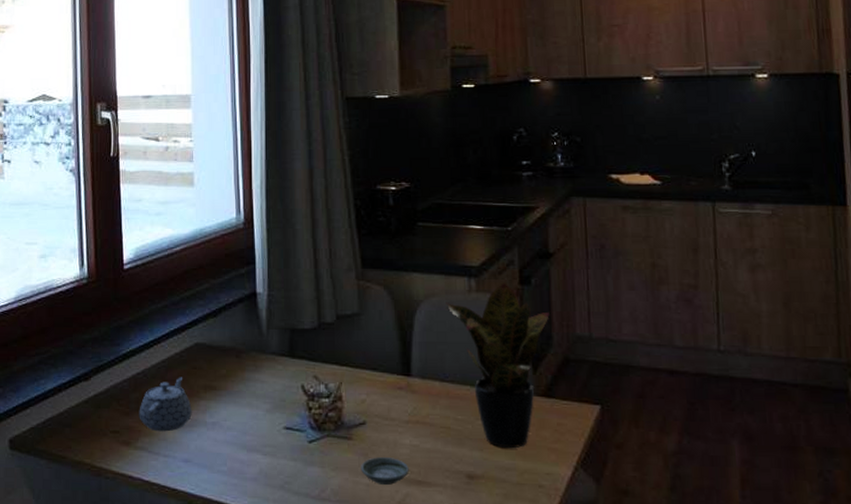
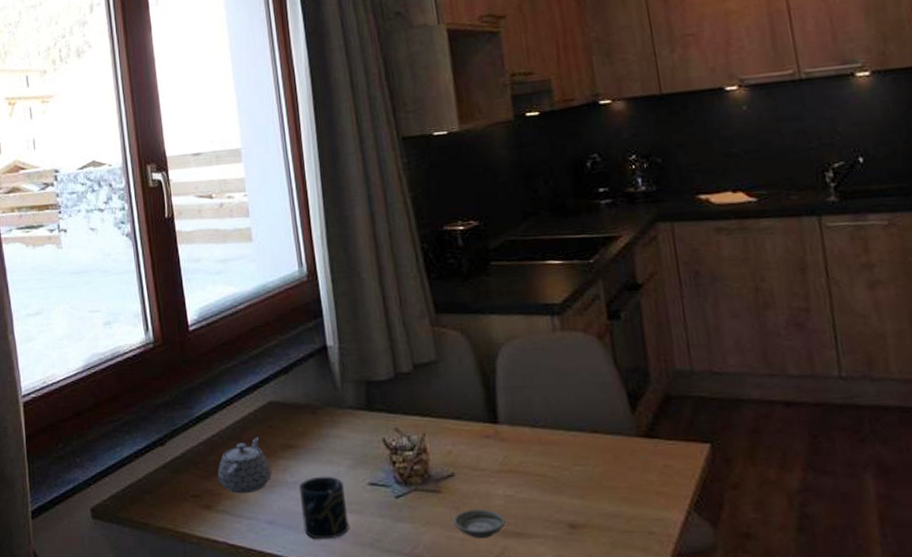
cup: none [217,418,262,480] -> present [298,476,349,540]
potted plant: present [446,283,549,449] -> none [529,320,644,495]

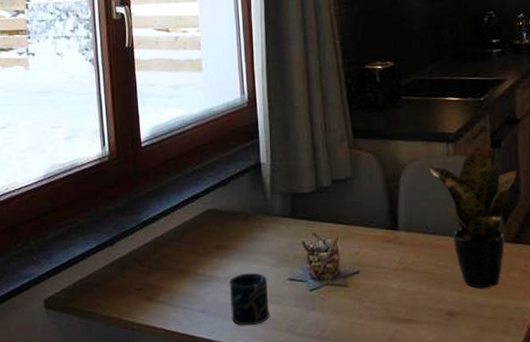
teapot: present [217,437,272,494] -> none [159,239,207,287]
saucer: present [453,510,506,538] -> none [356,301,398,324]
potted plant: none [529,320,644,495] -> present [427,147,517,288]

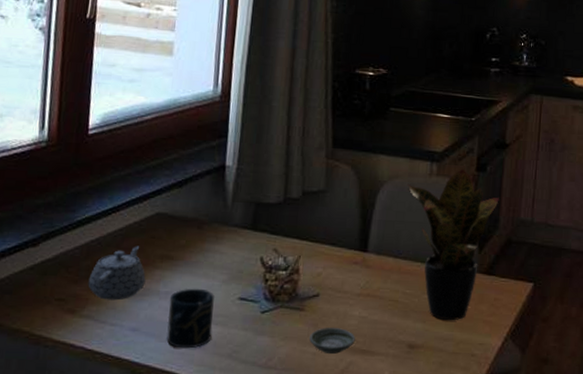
teapot: none [159,239,207,287] -> present [88,246,146,301]
saucer: none [356,301,398,324] -> present [309,328,355,354]

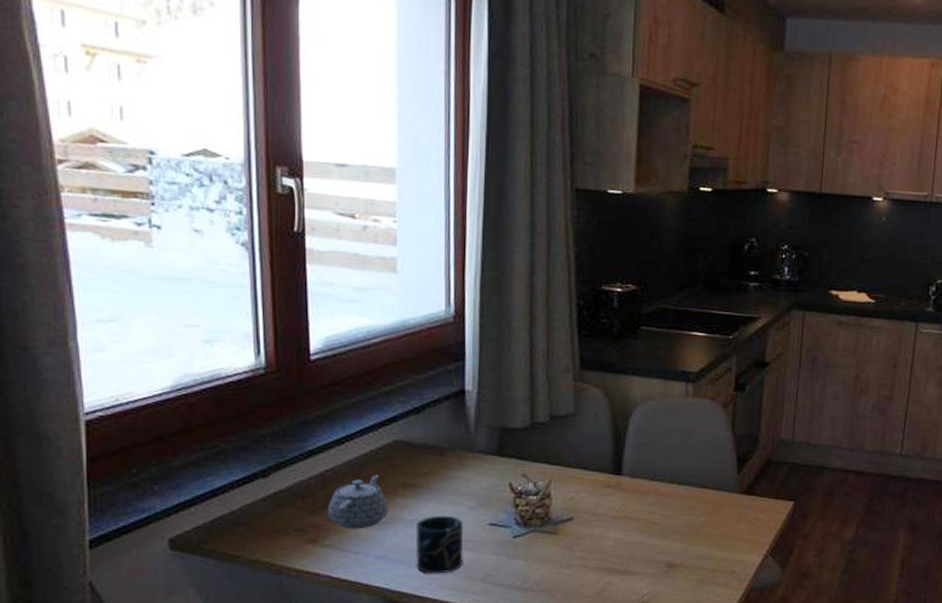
saucer: present [309,328,355,354] -> none [565,550,612,574]
potted plant: present [407,169,499,321] -> none [662,389,759,540]

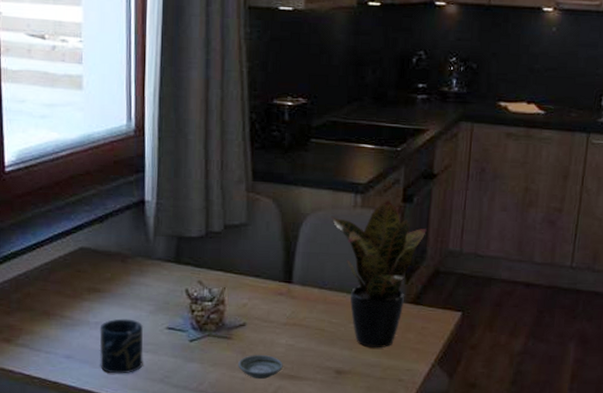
teapot: present [327,474,389,529] -> none [20,279,75,330]
saucer: none [565,550,612,574] -> present [238,355,283,379]
potted plant: none [662,389,759,540] -> present [331,201,427,348]

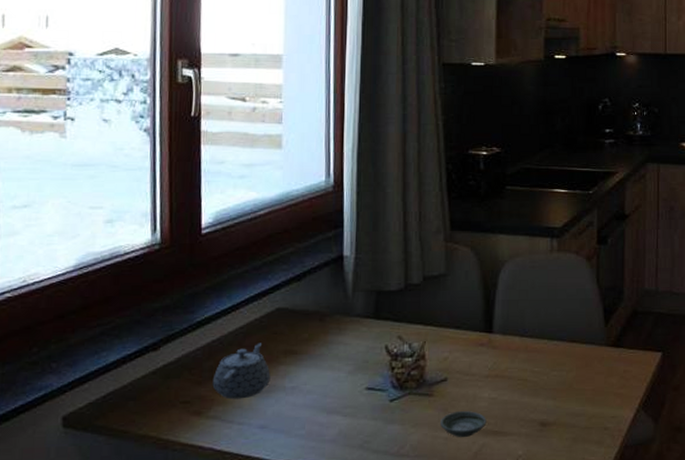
teapot: none [20,279,75,330] -> present [212,343,271,400]
cup: present [99,318,143,374] -> none [295,381,342,443]
potted plant: present [331,201,427,348] -> none [529,243,622,396]

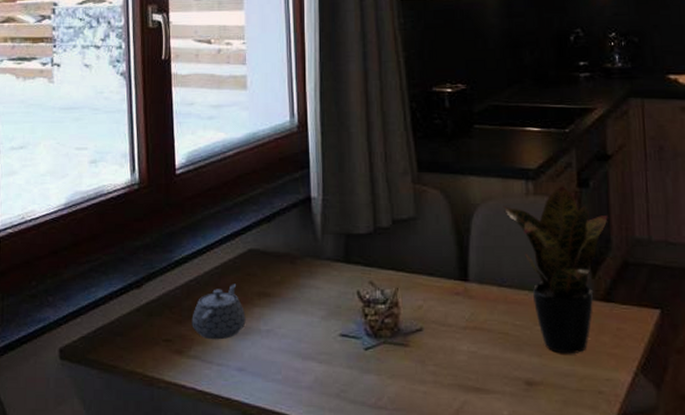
saucer: present [440,411,486,437] -> none [418,364,467,392]
potted plant: none [529,243,622,396] -> present [503,186,608,354]

